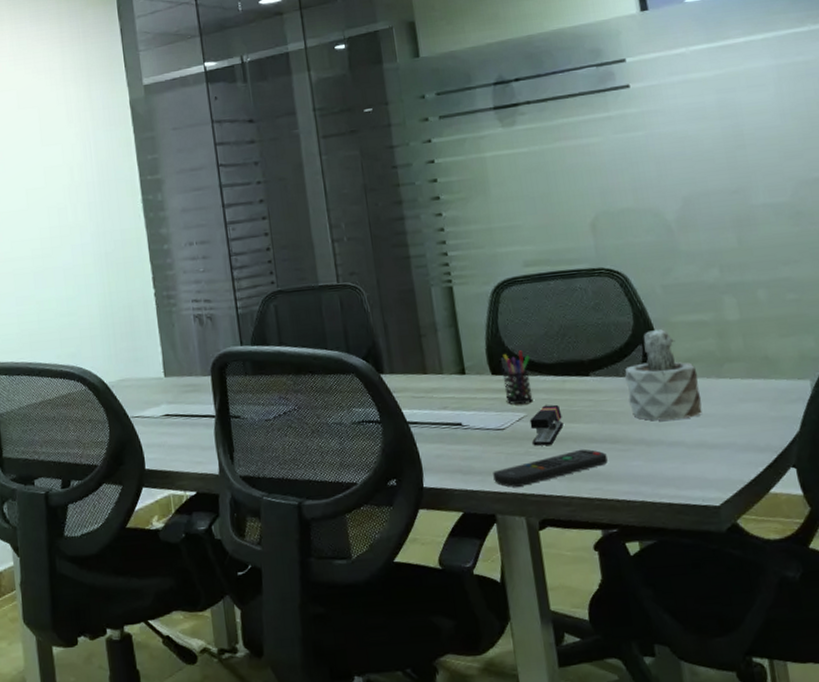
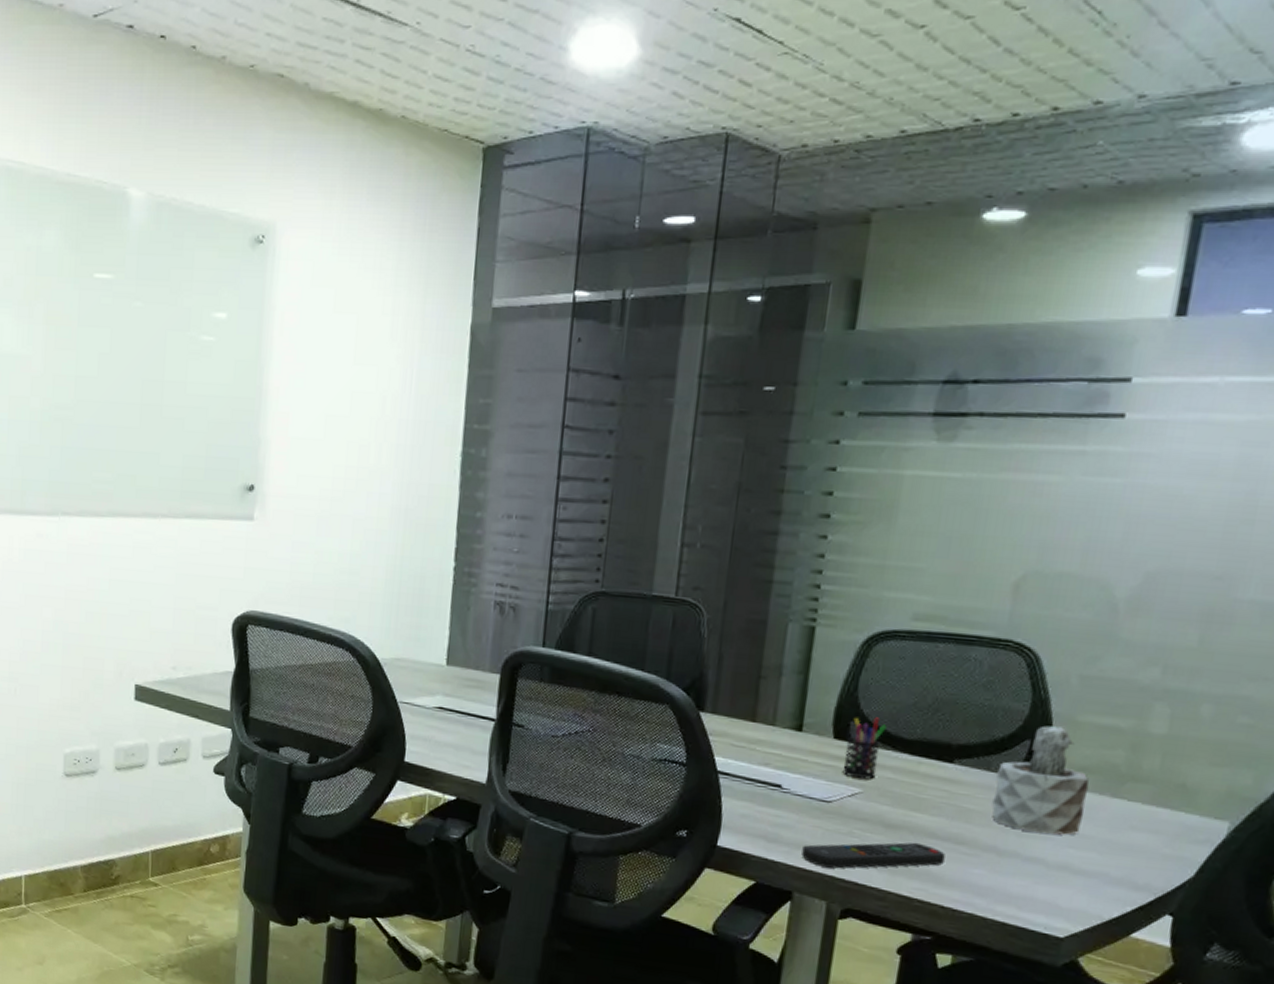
stapler: present [529,404,564,446] -> none [860,785,906,831]

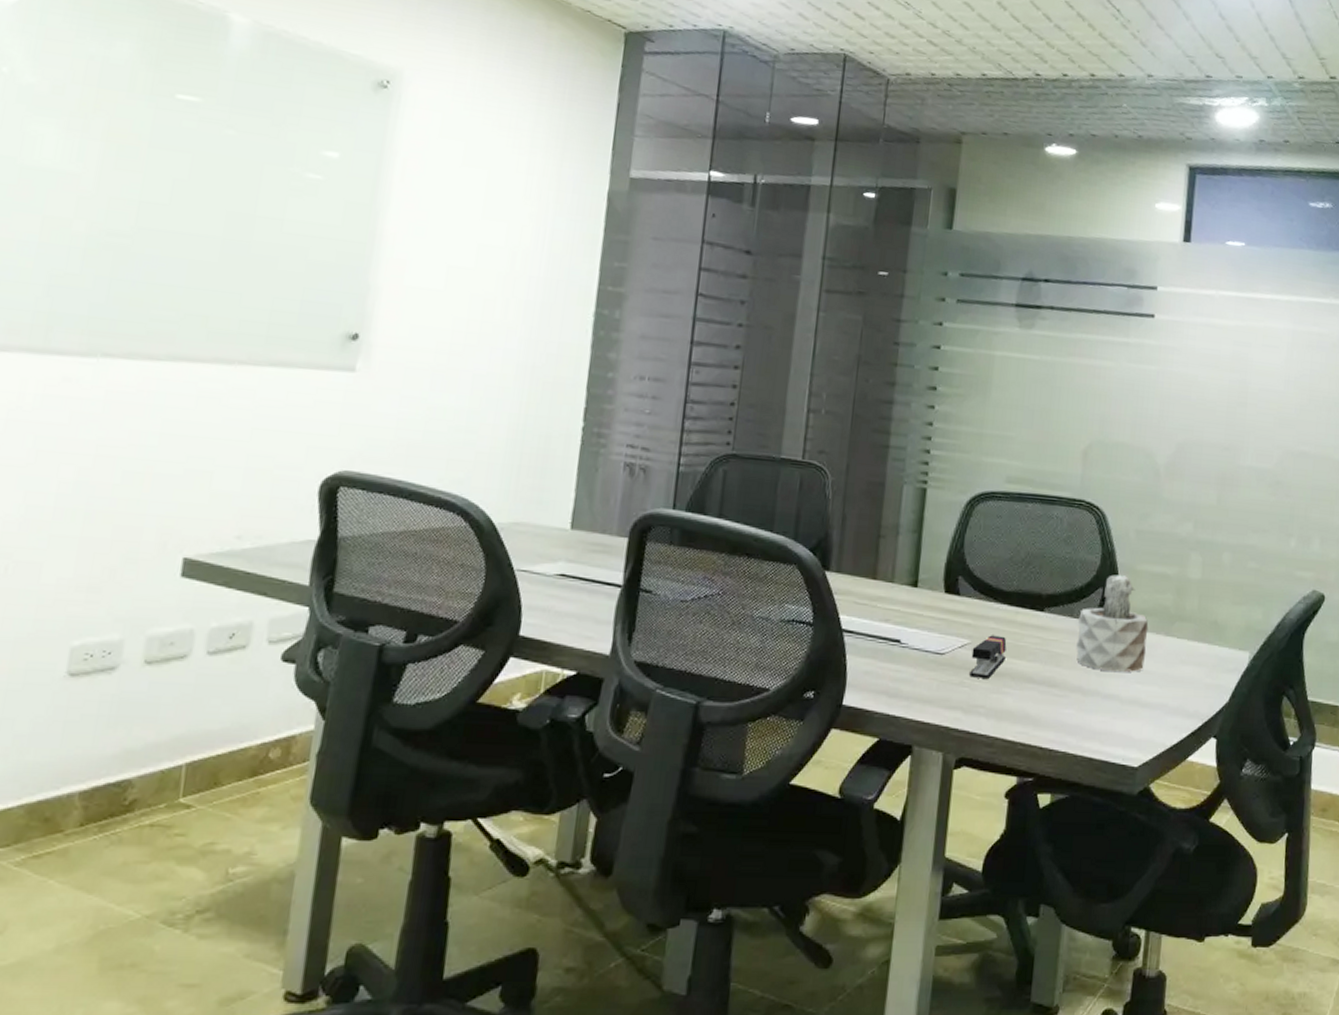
remote control: present [801,842,945,869] -> none [920,688,1041,719]
pen holder: present [842,717,887,779] -> none [953,571,989,630]
stapler: none [860,785,906,831] -> present [969,635,1007,679]

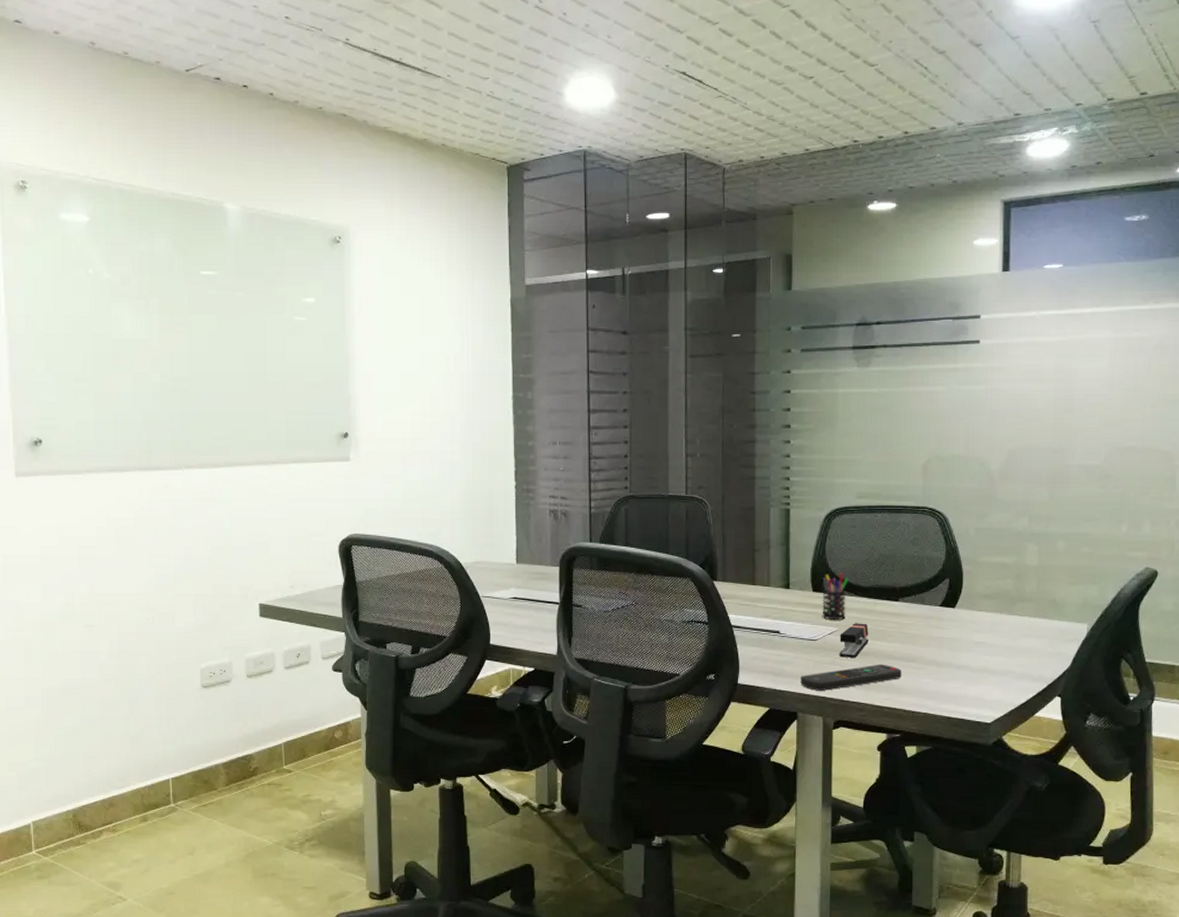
remote control: none [920,688,1041,719] -> present [800,664,902,691]
pen holder: none [953,571,989,630] -> present [822,573,849,619]
succulent plant: present [1076,575,1149,673] -> none [929,567,993,647]

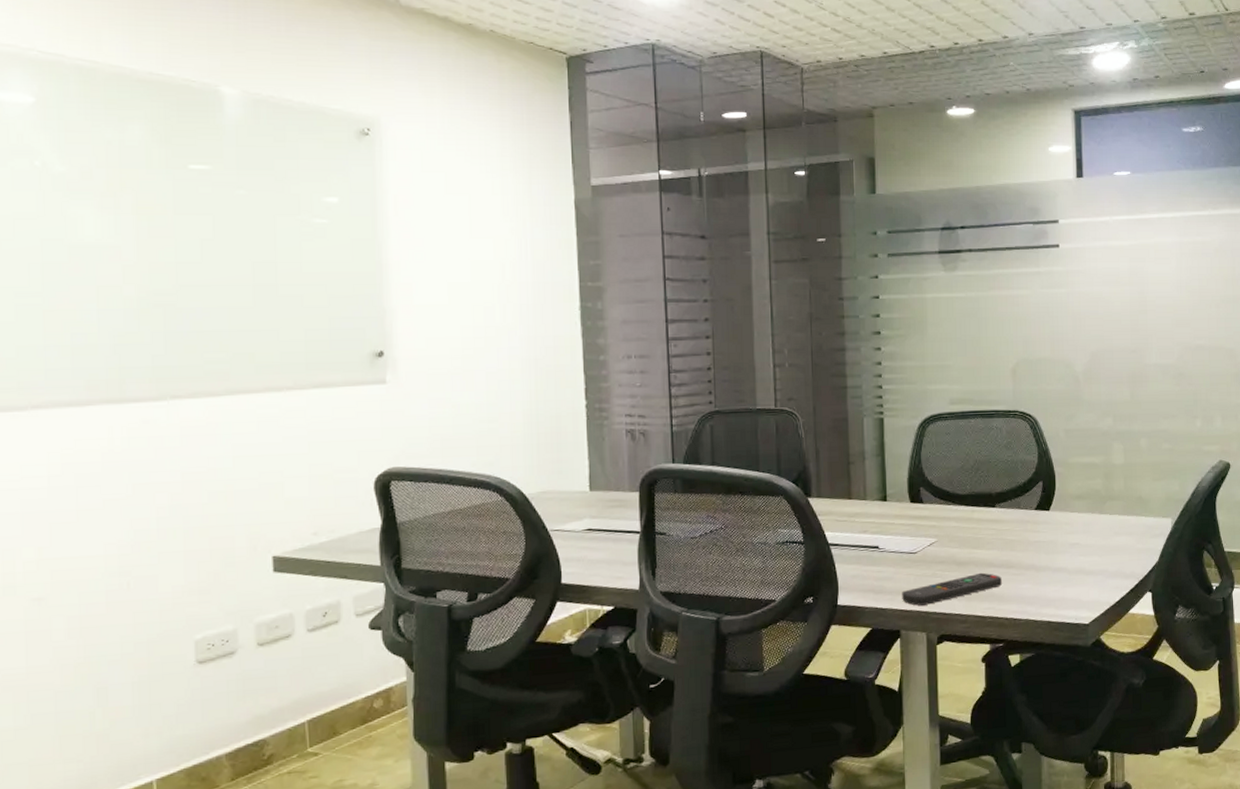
pen holder: present [822,573,849,619] -> none [920,481,946,530]
stapler: present [839,623,869,658] -> none [939,532,968,569]

